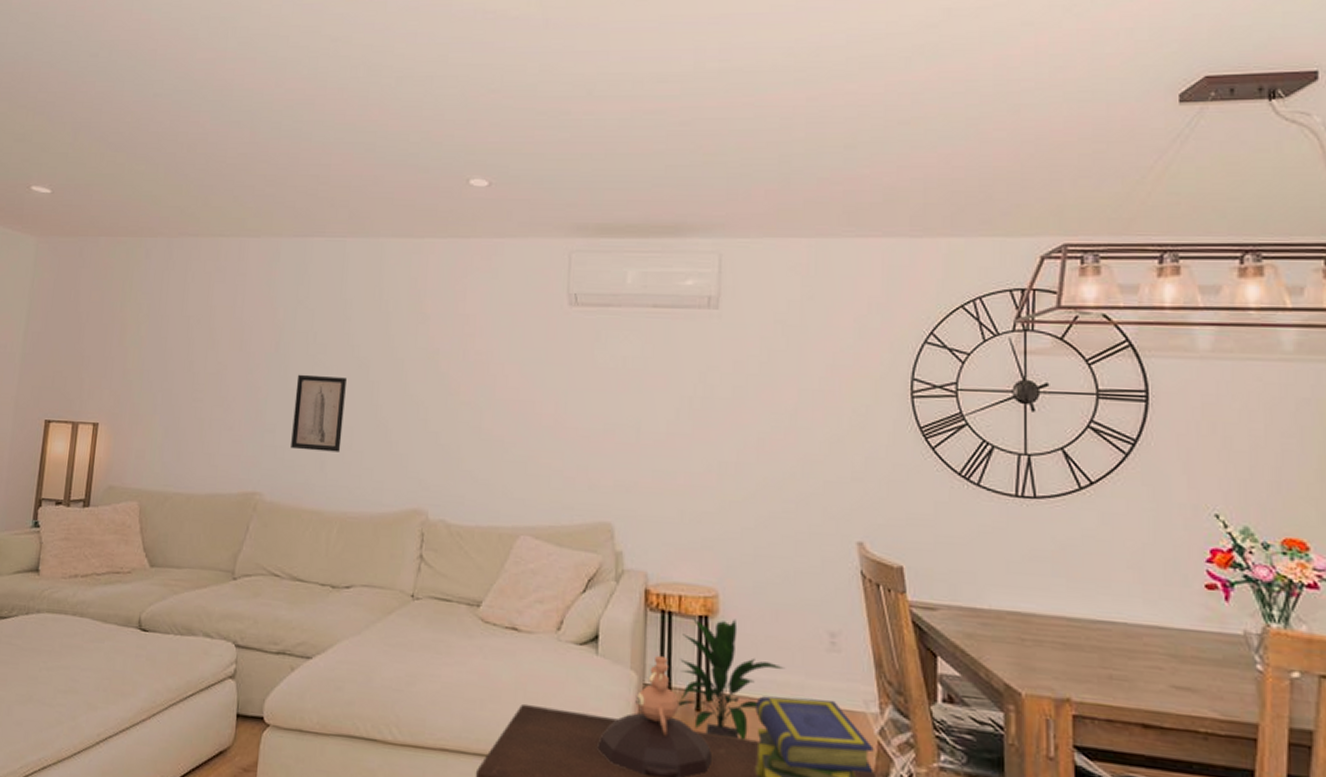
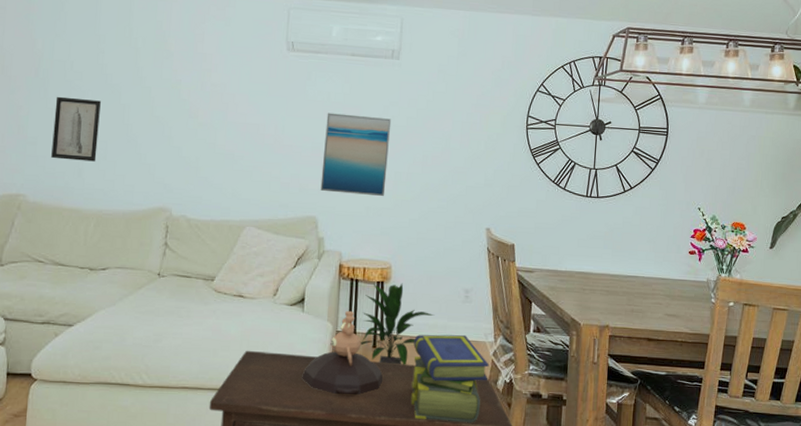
wall art: none [616,383,711,497] -> present [320,113,392,197]

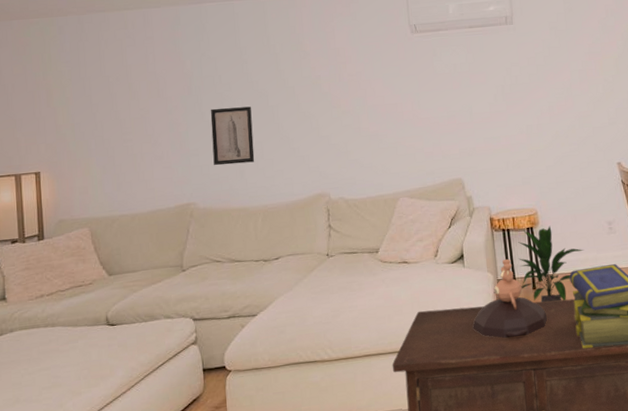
wall art: present [320,113,392,197] -> none [456,78,520,154]

